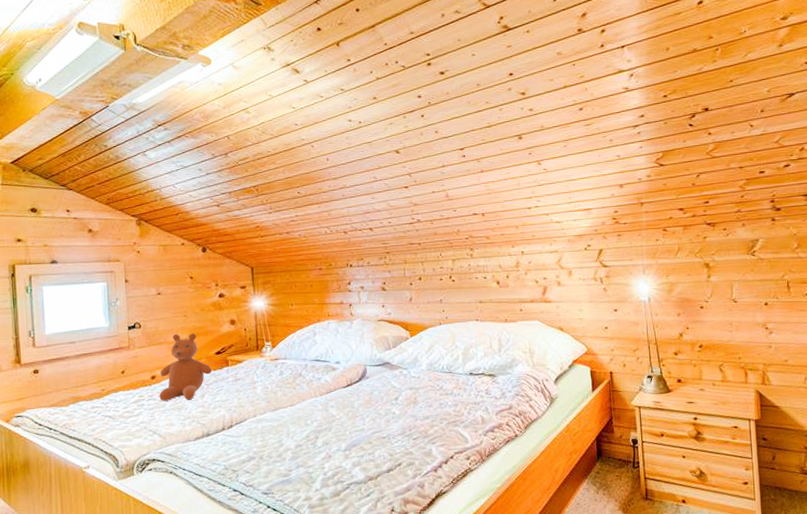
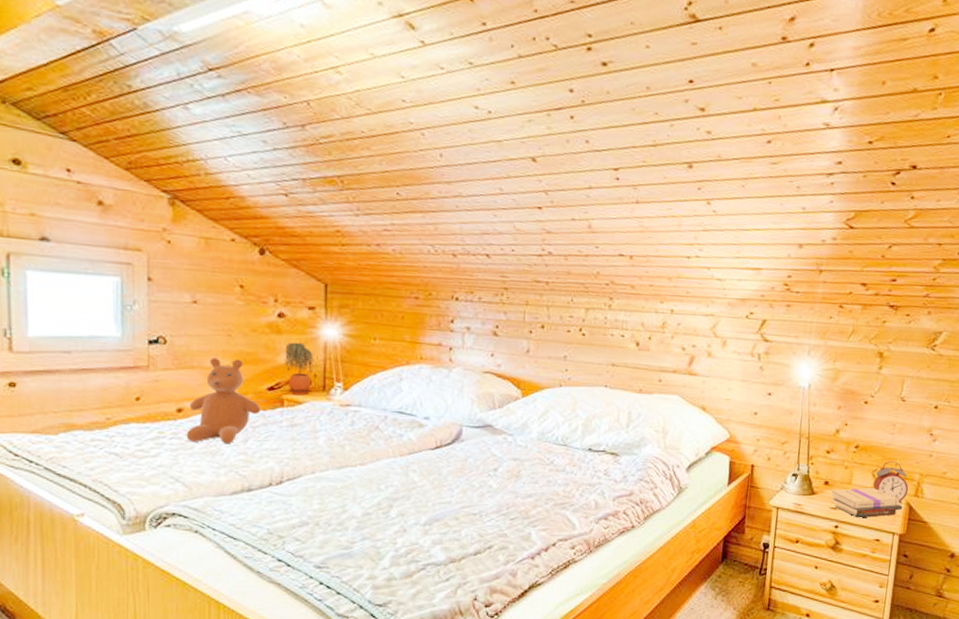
potted plant: none [226,314,248,356] -> present [285,342,314,395]
books: none [684,381,753,409] -> present [831,488,903,518]
alarm clock: none [722,355,756,392] -> present [873,460,909,504]

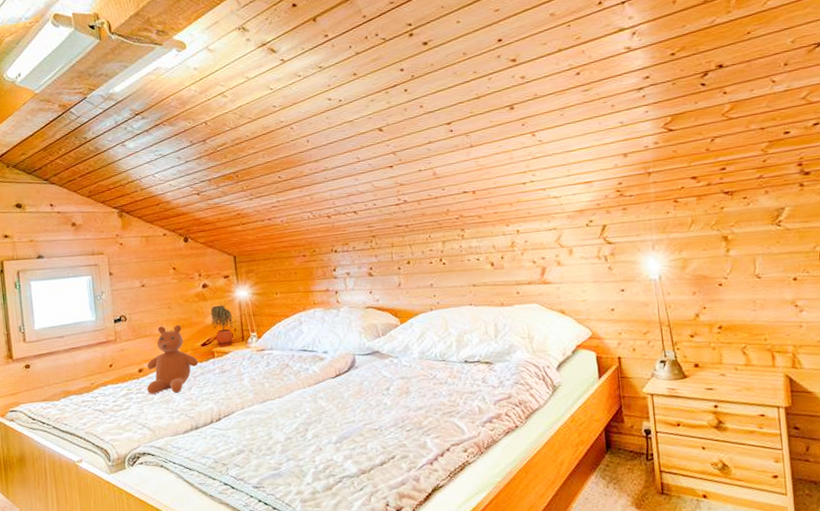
books: present [831,488,903,518] -> none [702,365,782,396]
alarm clock: present [873,460,909,504] -> none [745,336,785,377]

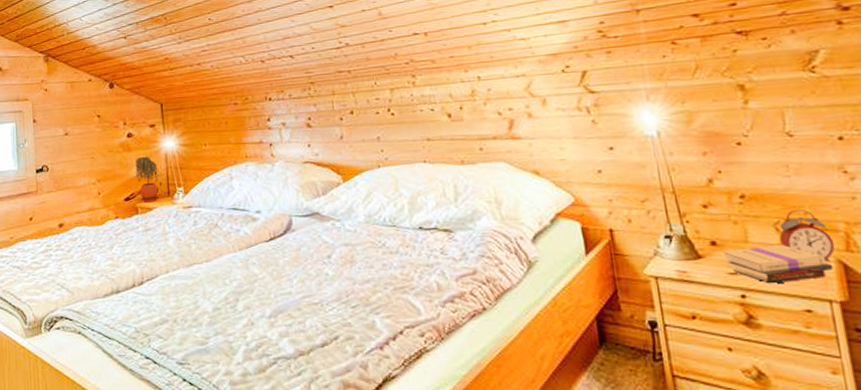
teddy bear: present [147,325,199,395] -> none [67,177,122,253]
books: none [702,365,782,396] -> present [722,245,834,284]
alarm clock: none [745,336,785,377] -> present [780,209,835,262]

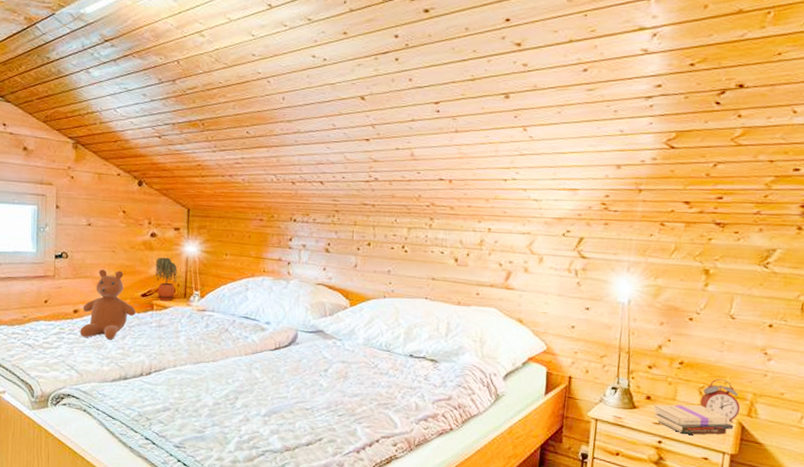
teddy bear: none [67,177,122,253] -> present [80,269,136,340]

